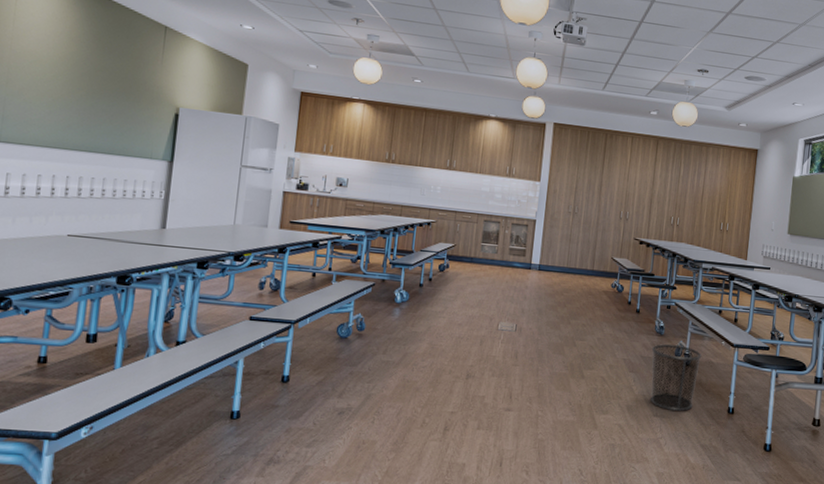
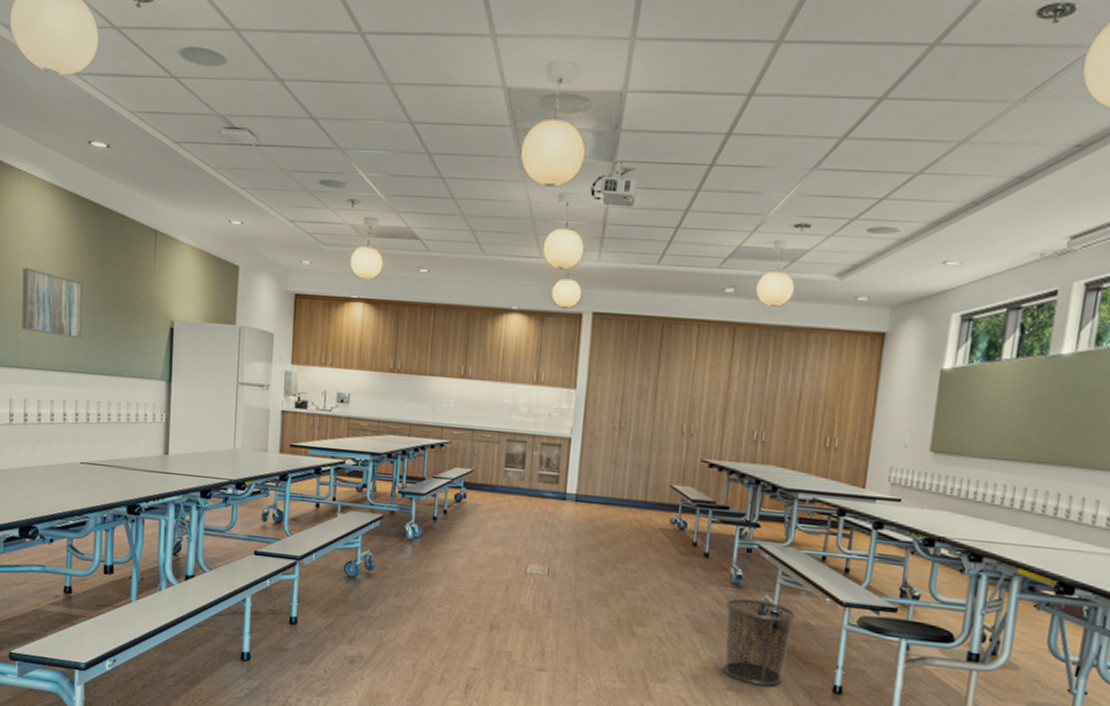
wall art: none [10,48,84,119] -> present [21,268,83,339]

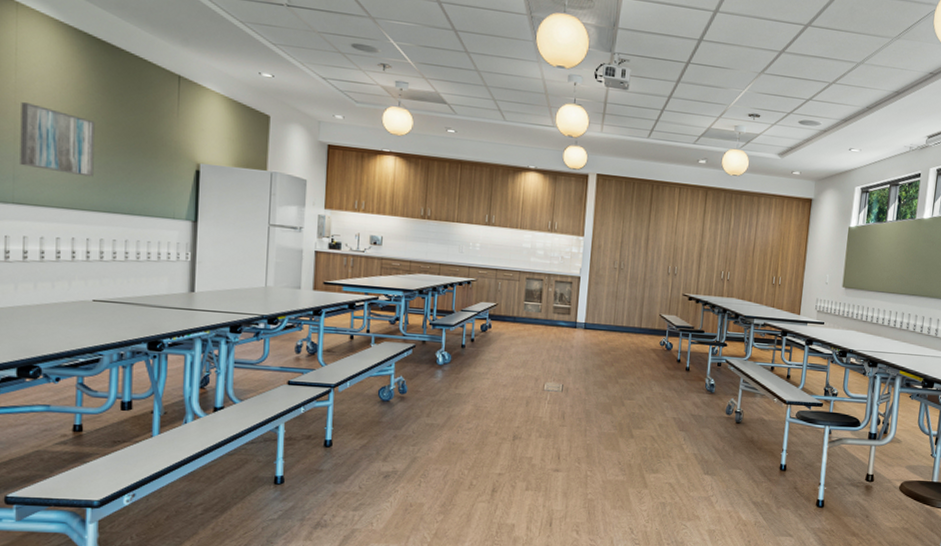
waste bin: present [723,598,797,686] -> none [701,402,754,470]

